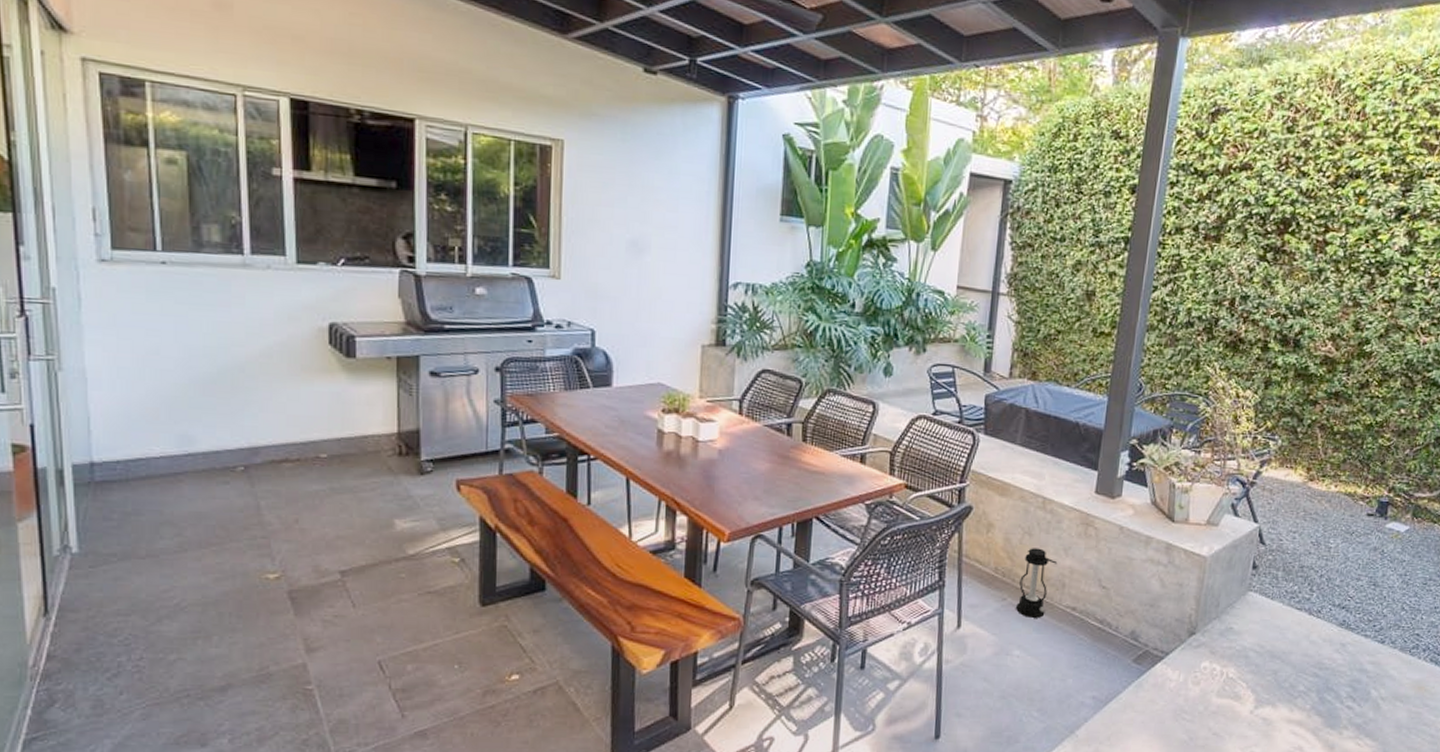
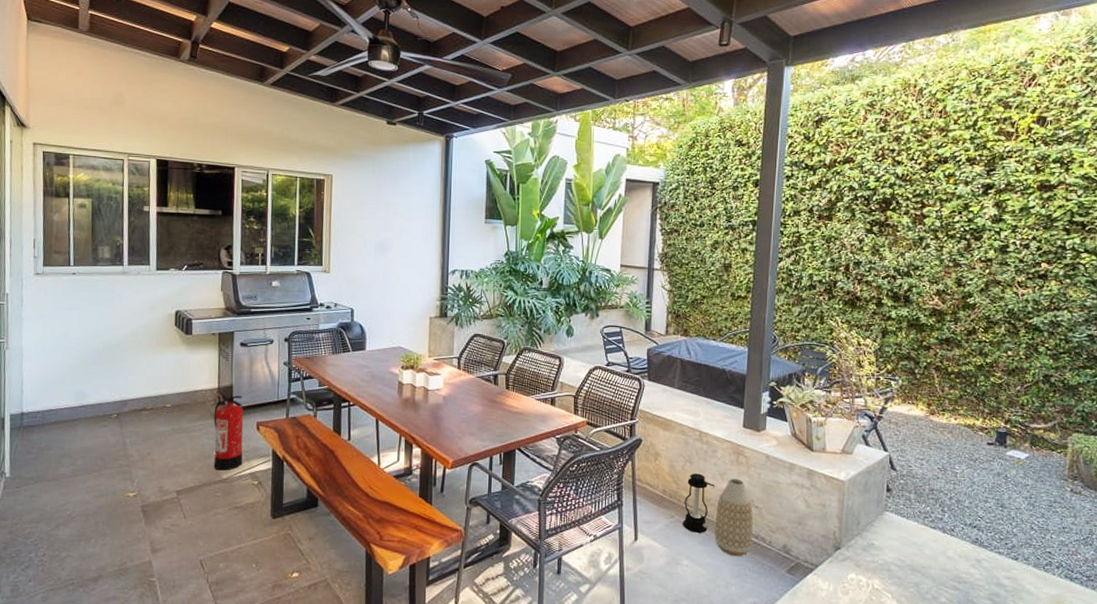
fire extinguisher: none [392,443,438,544] -> present [213,395,244,471]
vase: none [1052,554,1100,645] -> present [714,478,753,557]

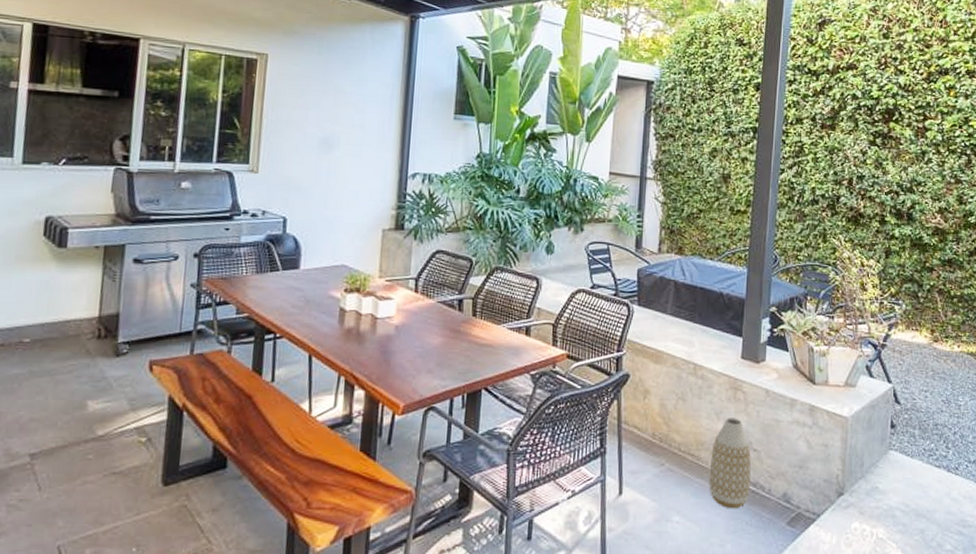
fire extinguisher: present [213,395,244,471] -> none [85,326,132,425]
lantern: present [683,473,716,533] -> none [674,413,711,482]

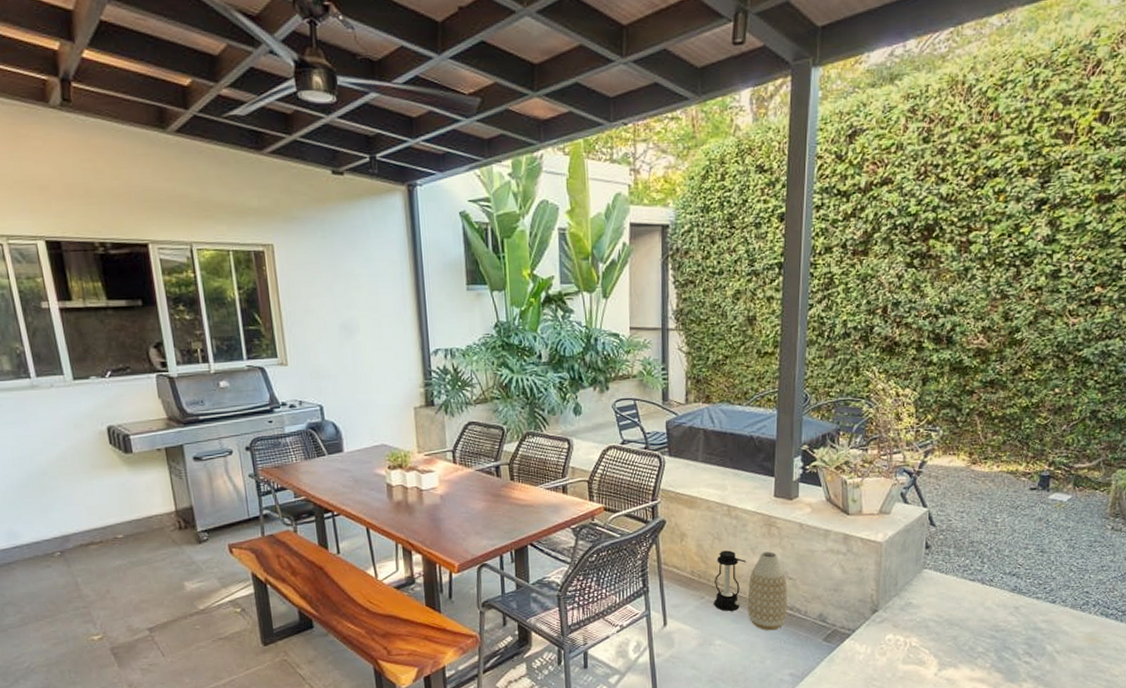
lantern: none [674,413,711,482] -> present [714,550,747,611]

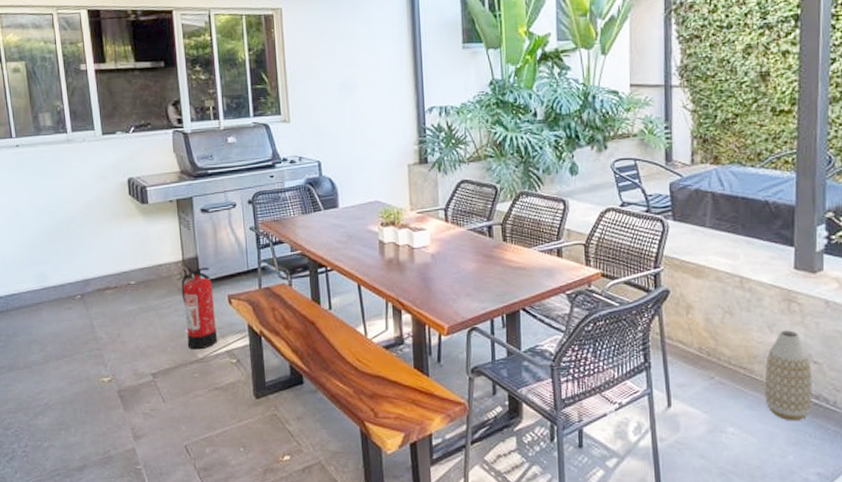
fire extinguisher: none [175,517,220,602] -> present [181,267,218,350]
lantern: present [714,550,747,611] -> none [725,326,763,395]

